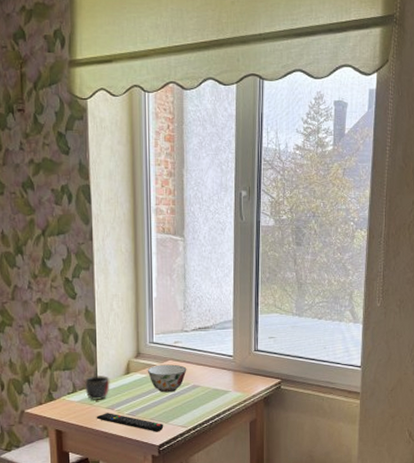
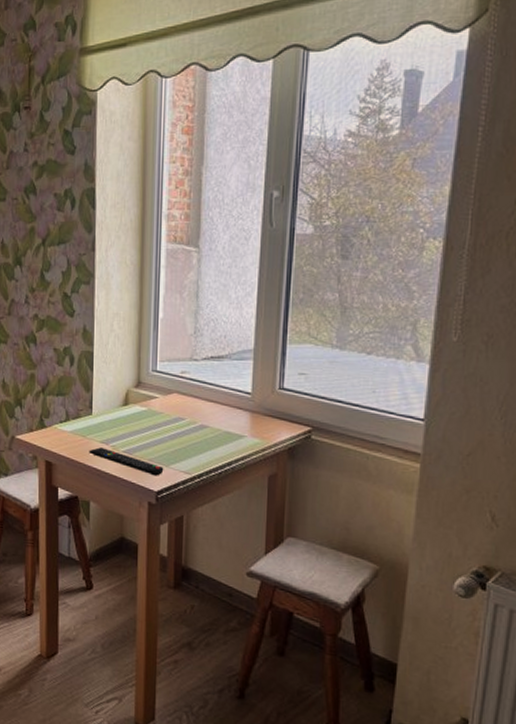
mug: present [84,375,110,400] -> none [77,403,106,432]
soup bowl: present [147,364,187,393] -> none [148,397,194,431]

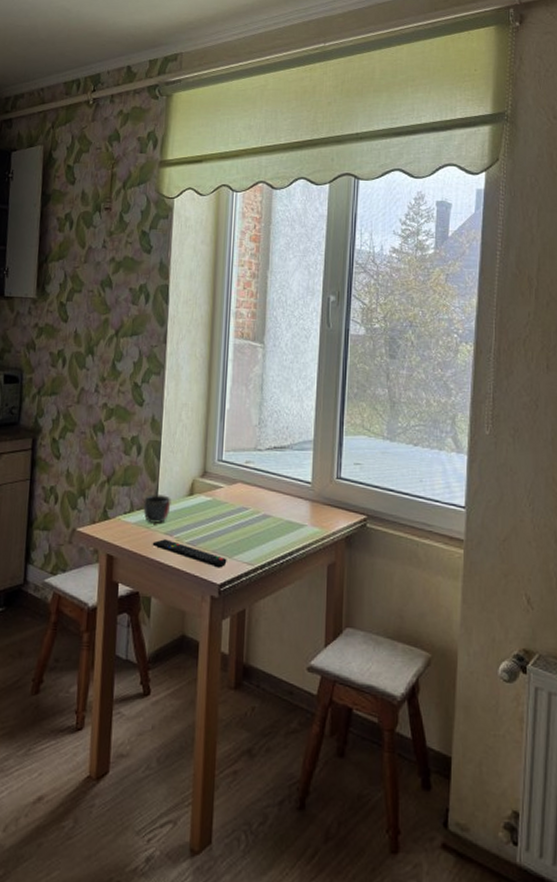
mug: none [77,403,106,432] -> present [142,493,171,523]

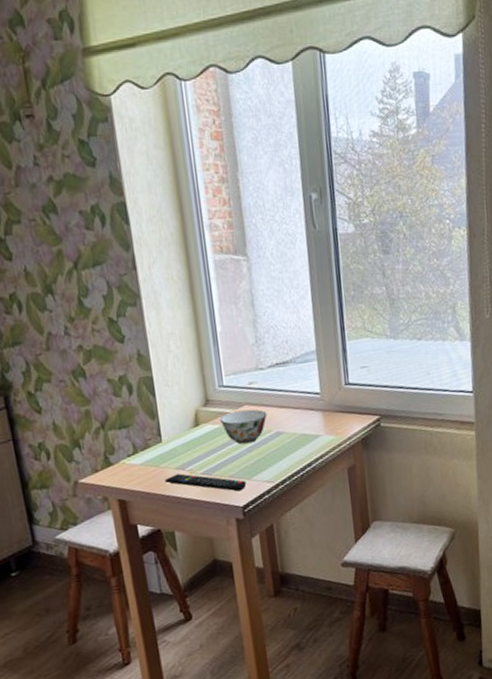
mug: present [142,493,171,523] -> none [145,430,178,461]
soup bowl: none [213,487,258,521] -> present [219,409,267,445]

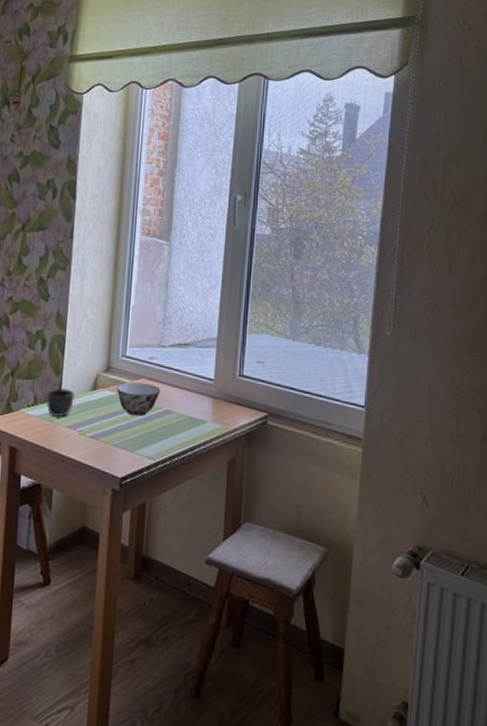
mug: none [145,430,178,461] -> present [45,387,75,417]
remote control: present [164,473,247,492] -> none [55,432,129,462]

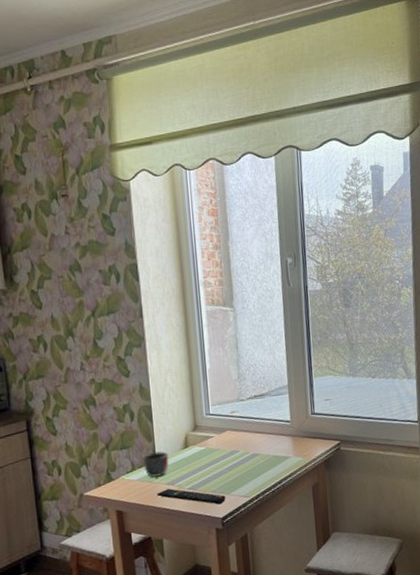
remote control: none [55,432,129,462] -> present [156,488,226,505]
soup bowl: present [116,382,161,416] -> none [205,434,246,464]

